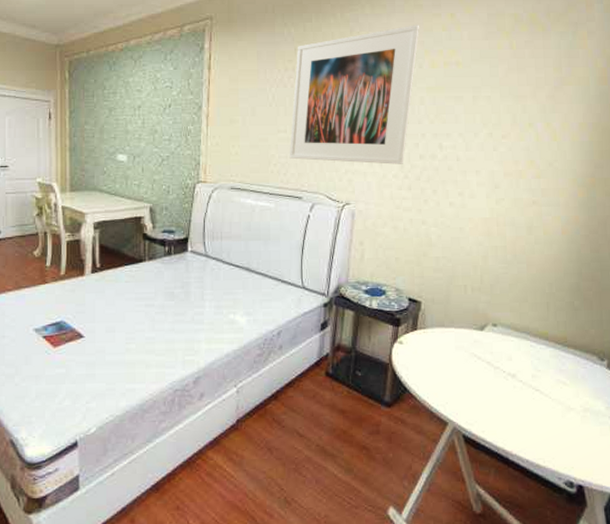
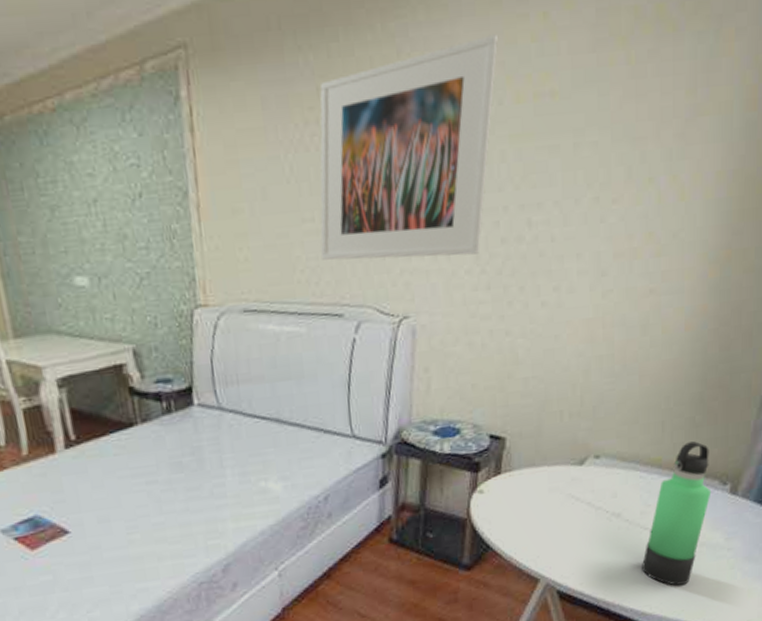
thermos bottle: none [535,322,592,445] -> present [642,441,712,586]

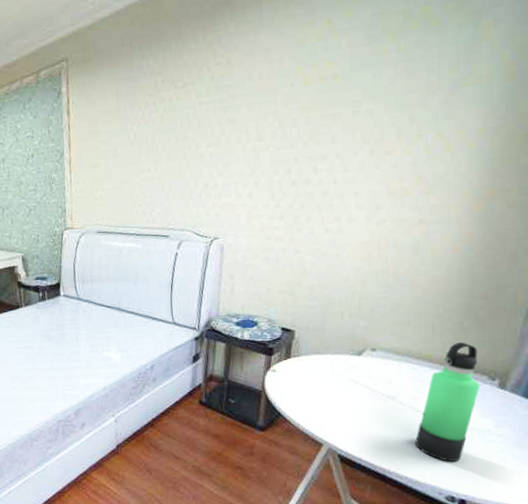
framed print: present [320,34,498,260] -> none [154,38,291,198]

